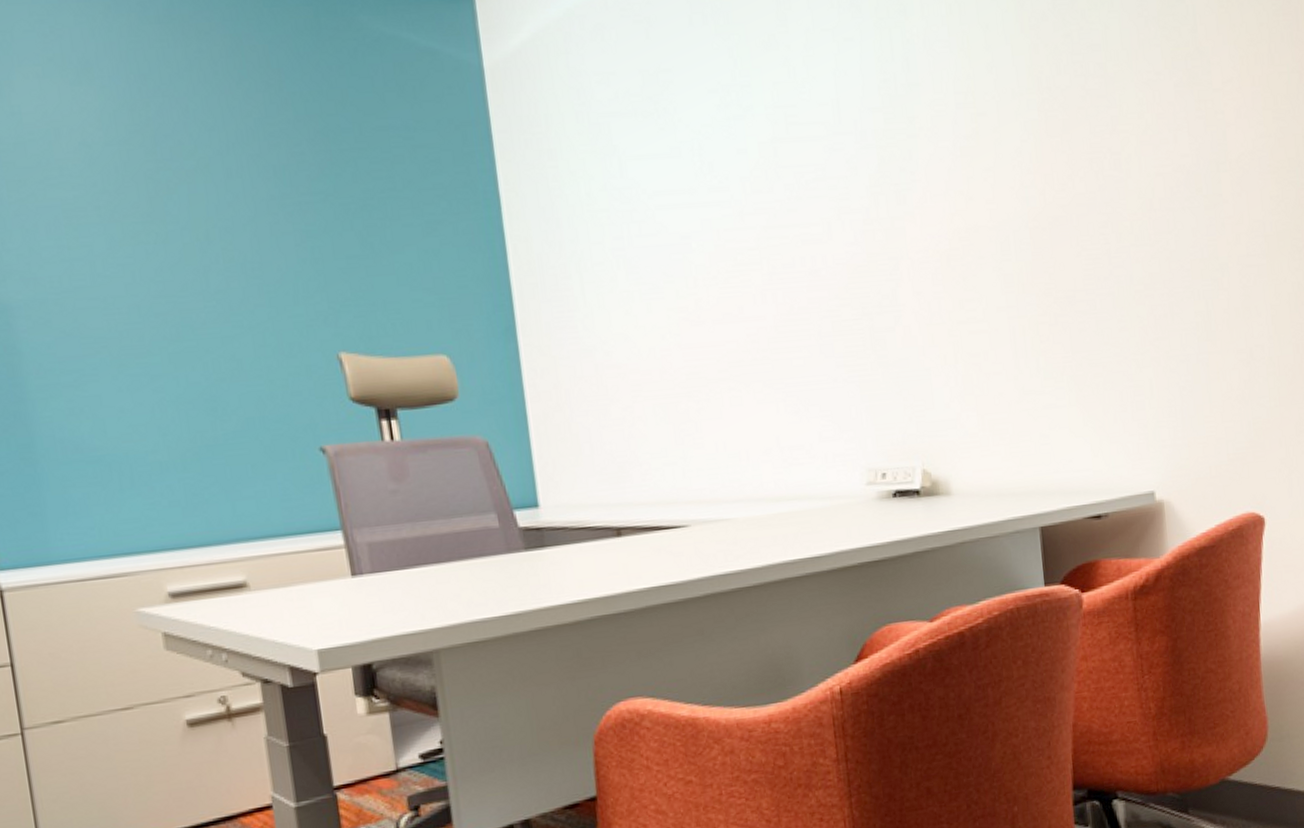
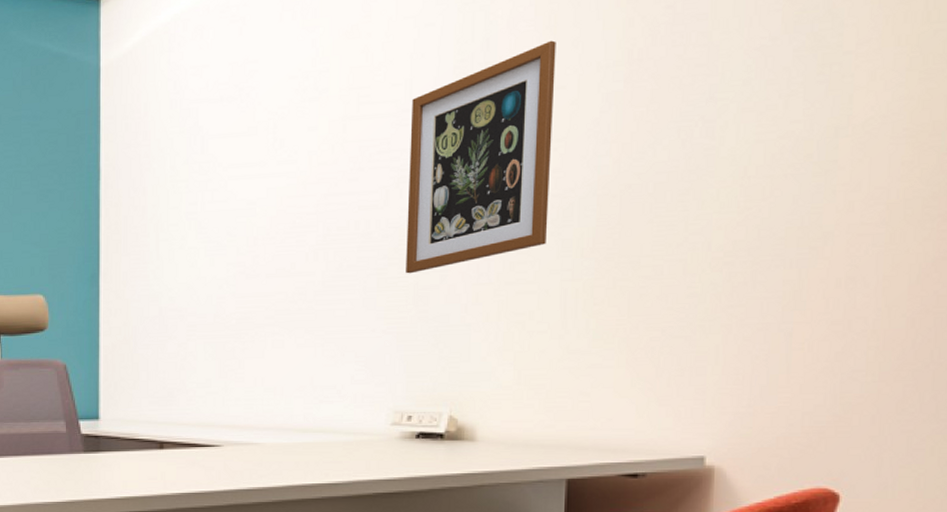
wall art: none [841,64,990,316] -> present [406,40,556,274]

